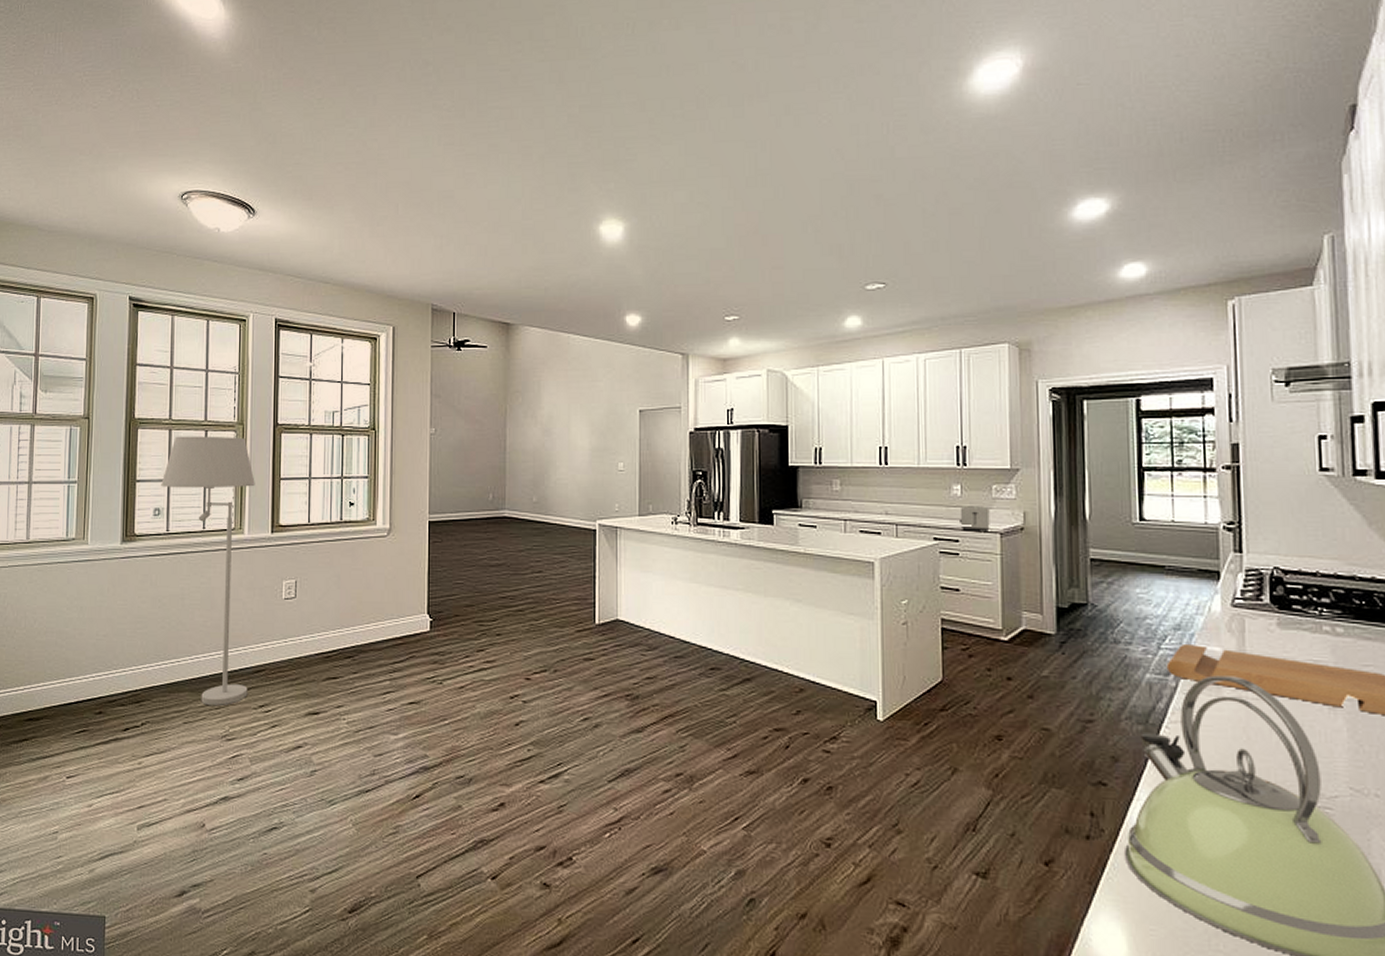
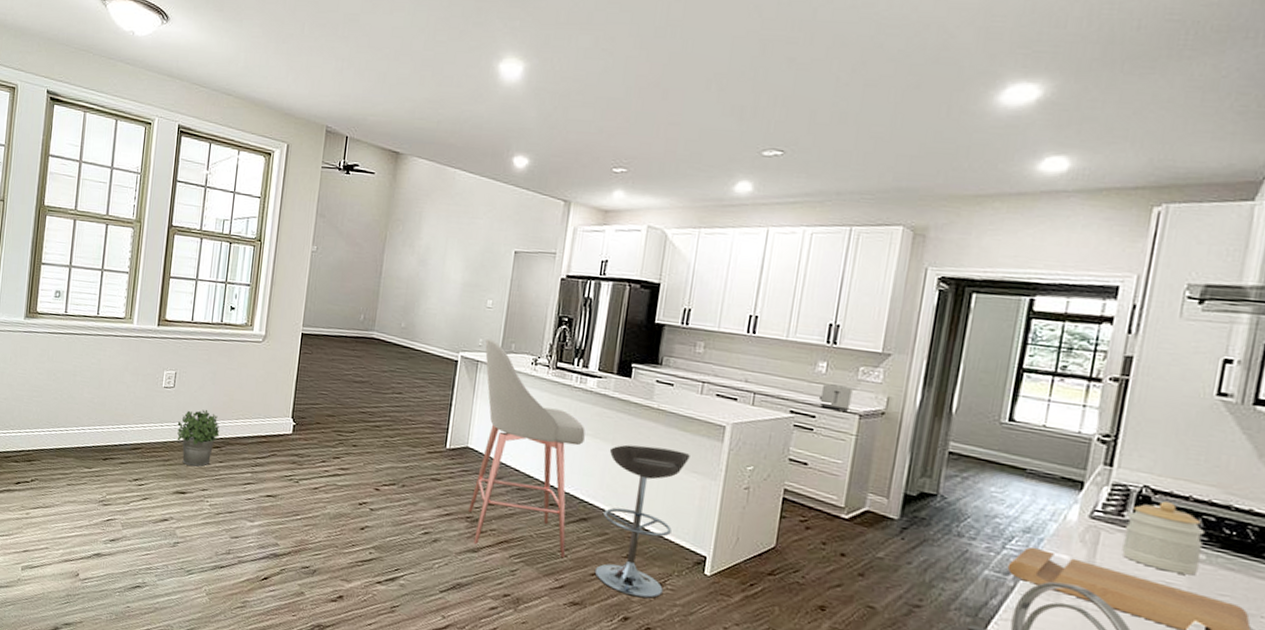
floor lamp: present [161,436,255,706] -> none [63,226,147,475]
potted plant: none [303,618,351,682] -> present [177,410,220,467]
bar stool: none [622,503,736,725] -> present [468,338,586,559]
bar stool: none [763,593,844,756] -> present [594,444,690,599]
jar: none [1266,580,1340,650] -> present [1122,501,1206,576]

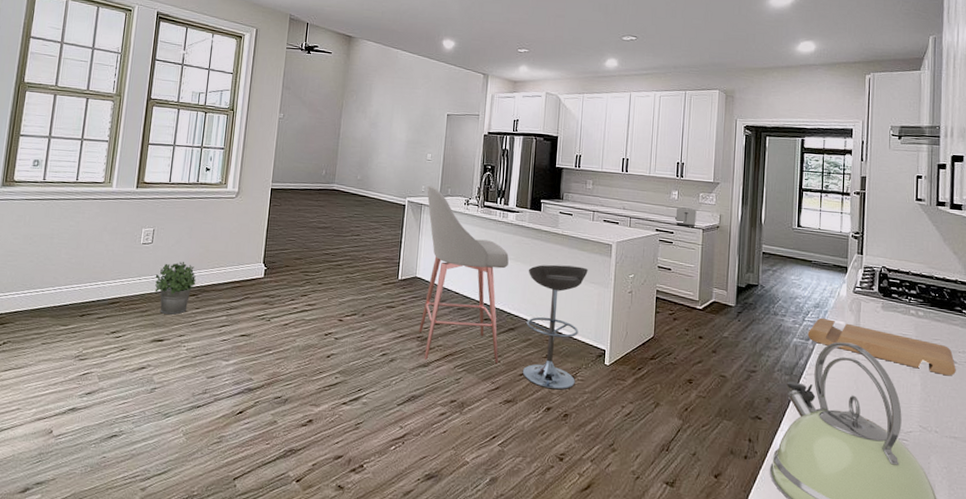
jar: present [1122,501,1206,576] -> none [875,277,921,328]

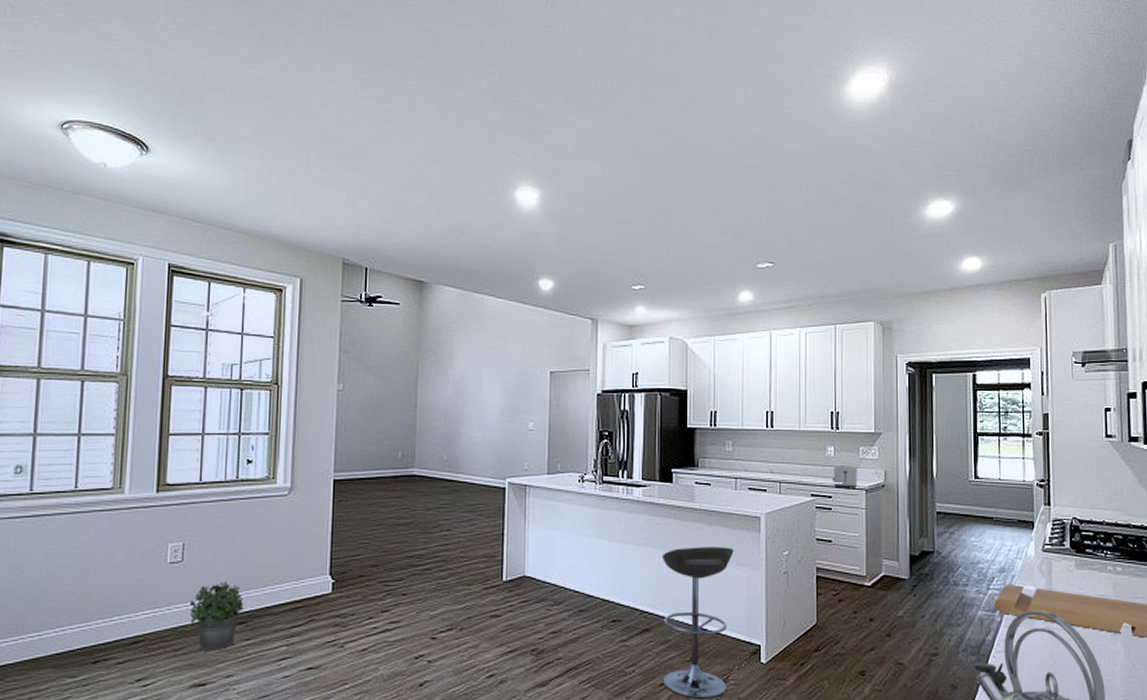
bar stool: present [419,185,509,364] -> none [531,461,637,677]

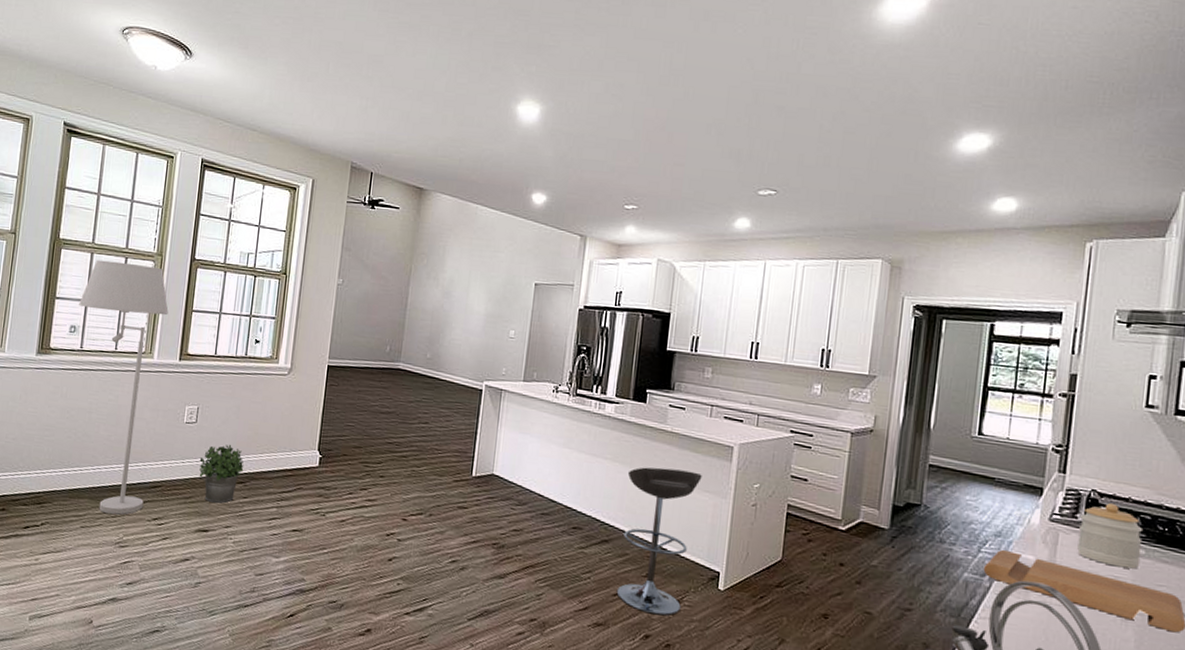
floor lamp: none [25,386,139,683] -> present [79,259,169,515]
toaster: present [833,465,858,490] -> none [816,404,845,431]
jar: none [1067,529,1119,586] -> present [1077,503,1144,569]

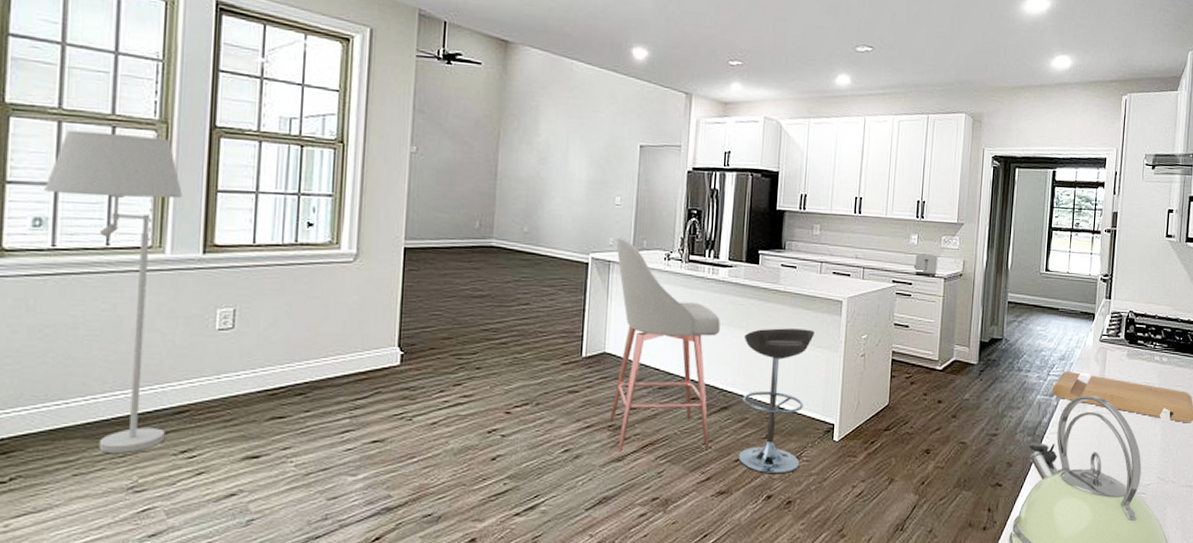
potted plant: present [199,445,244,503] -> none [241,351,303,422]
bar stool: none [495,368,605,581] -> present [610,237,720,452]
toaster: none [816,404,845,431] -> present [914,253,938,278]
jar: present [1077,503,1144,569] -> none [1120,321,1166,375]

